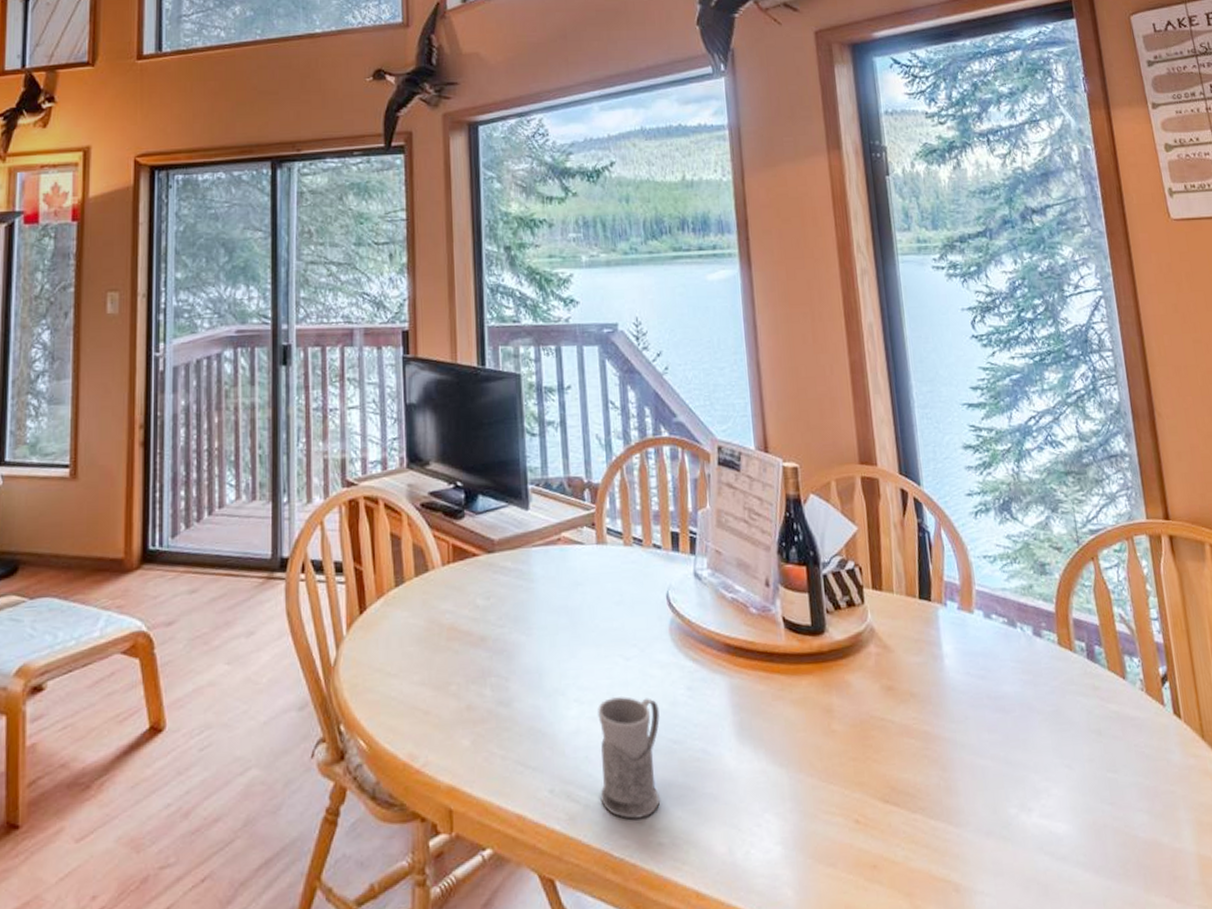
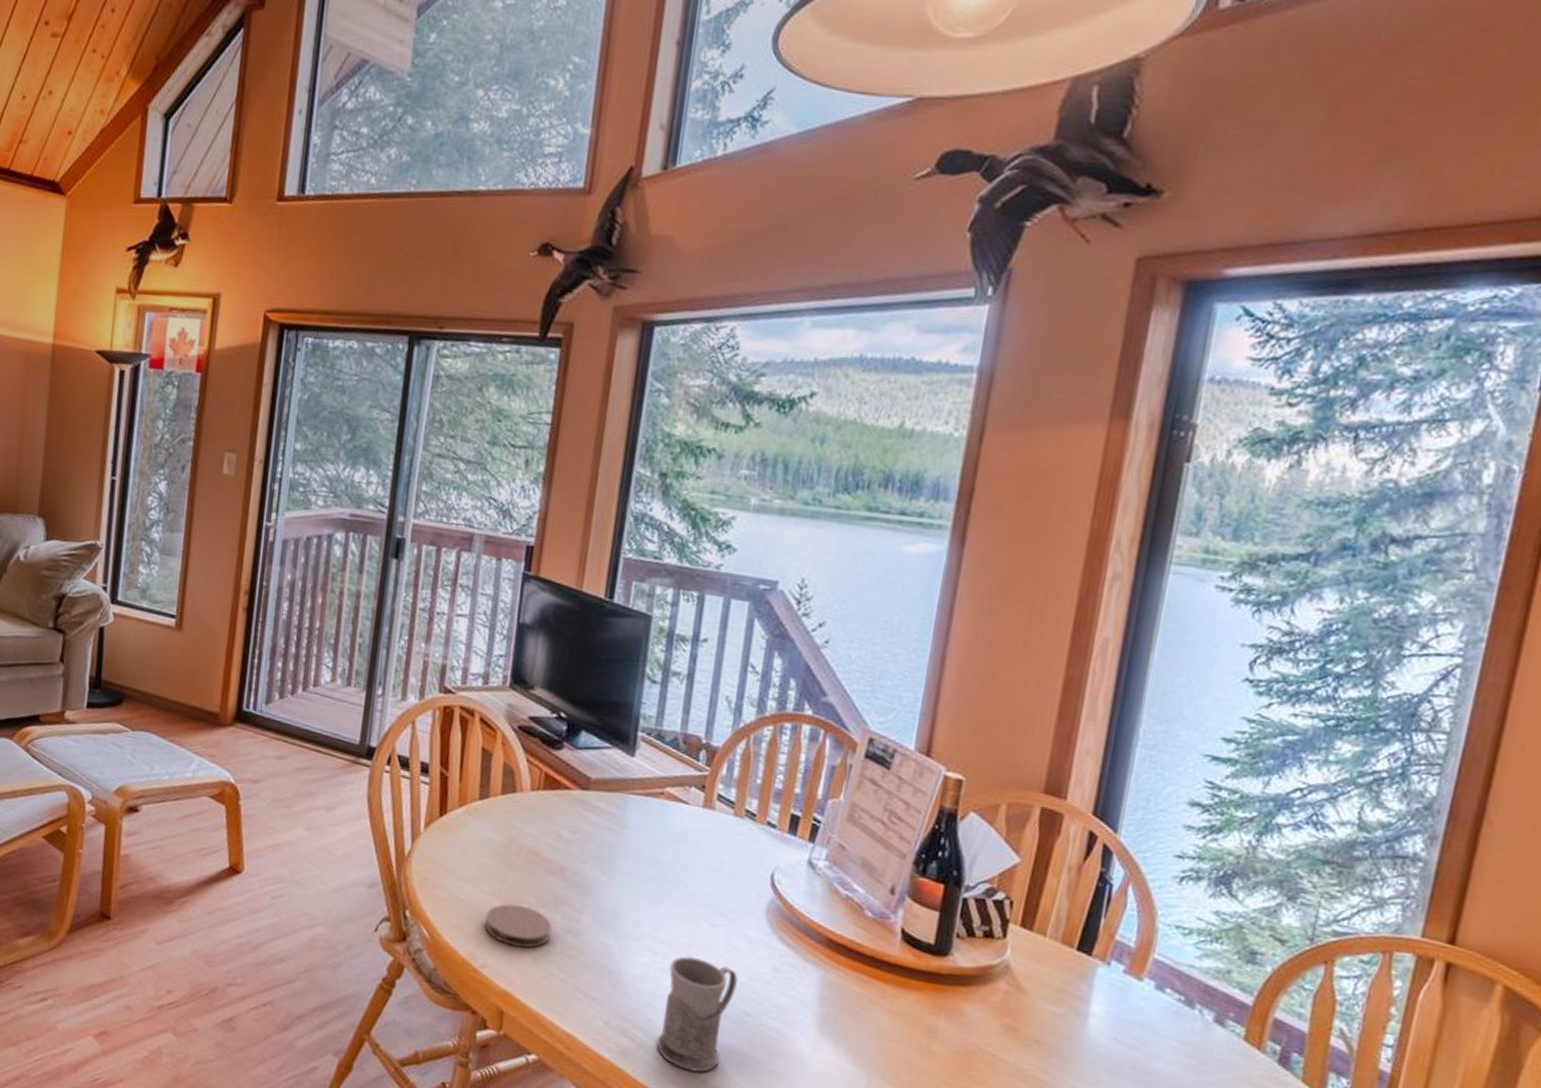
coaster: none [419,687,484,734] -> present [484,904,552,949]

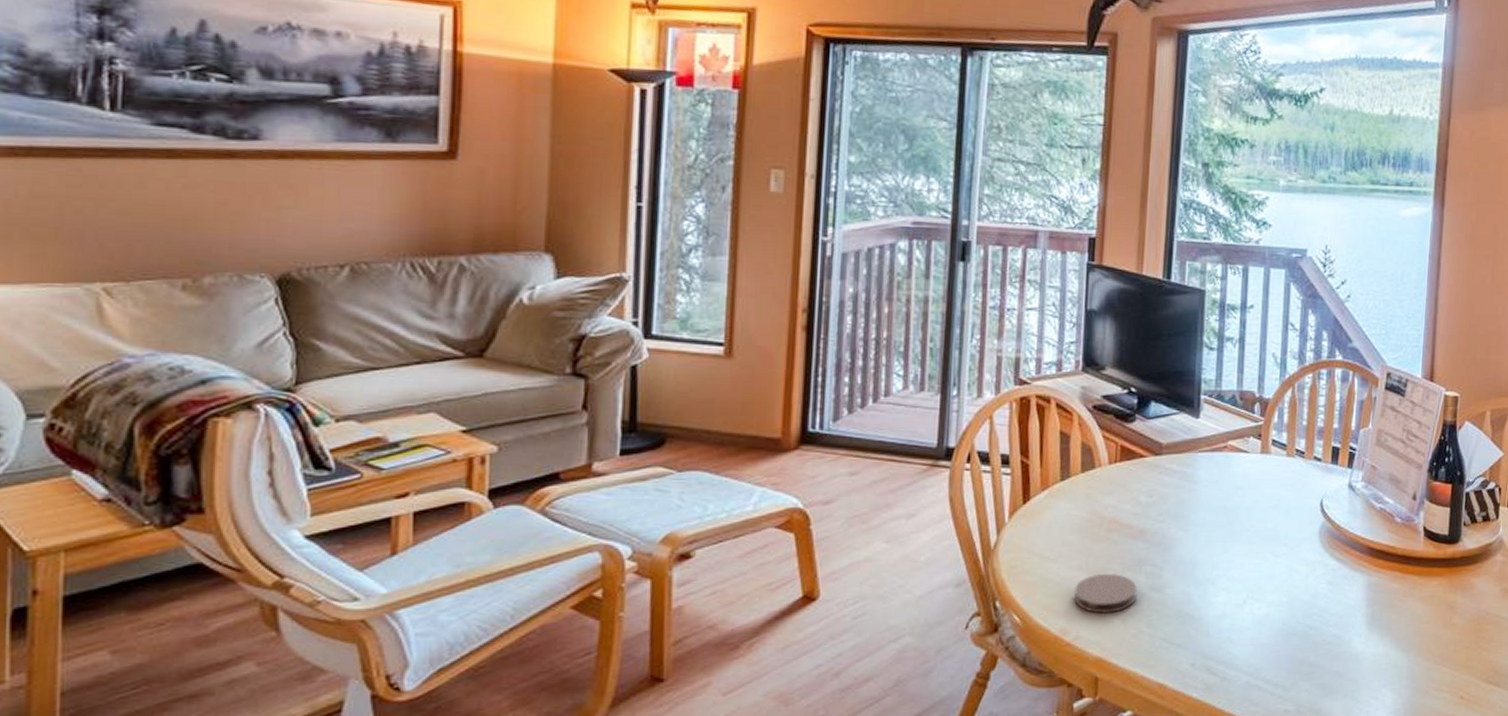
mug: present [656,956,738,1073] -> none [1237,588,1300,690]

